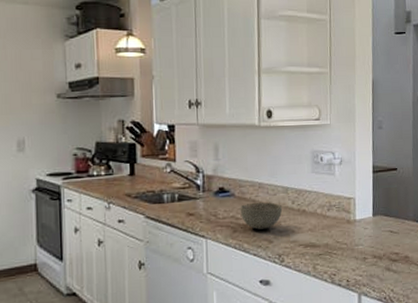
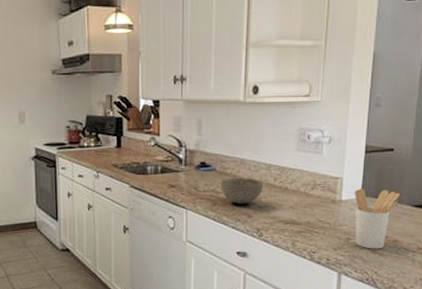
utensil holder: none [366,207,406,267] -> present [354,188,400,249]

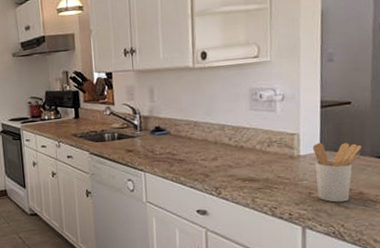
bowl: present [221,177,264,204] -> none [176,139,219,165]

